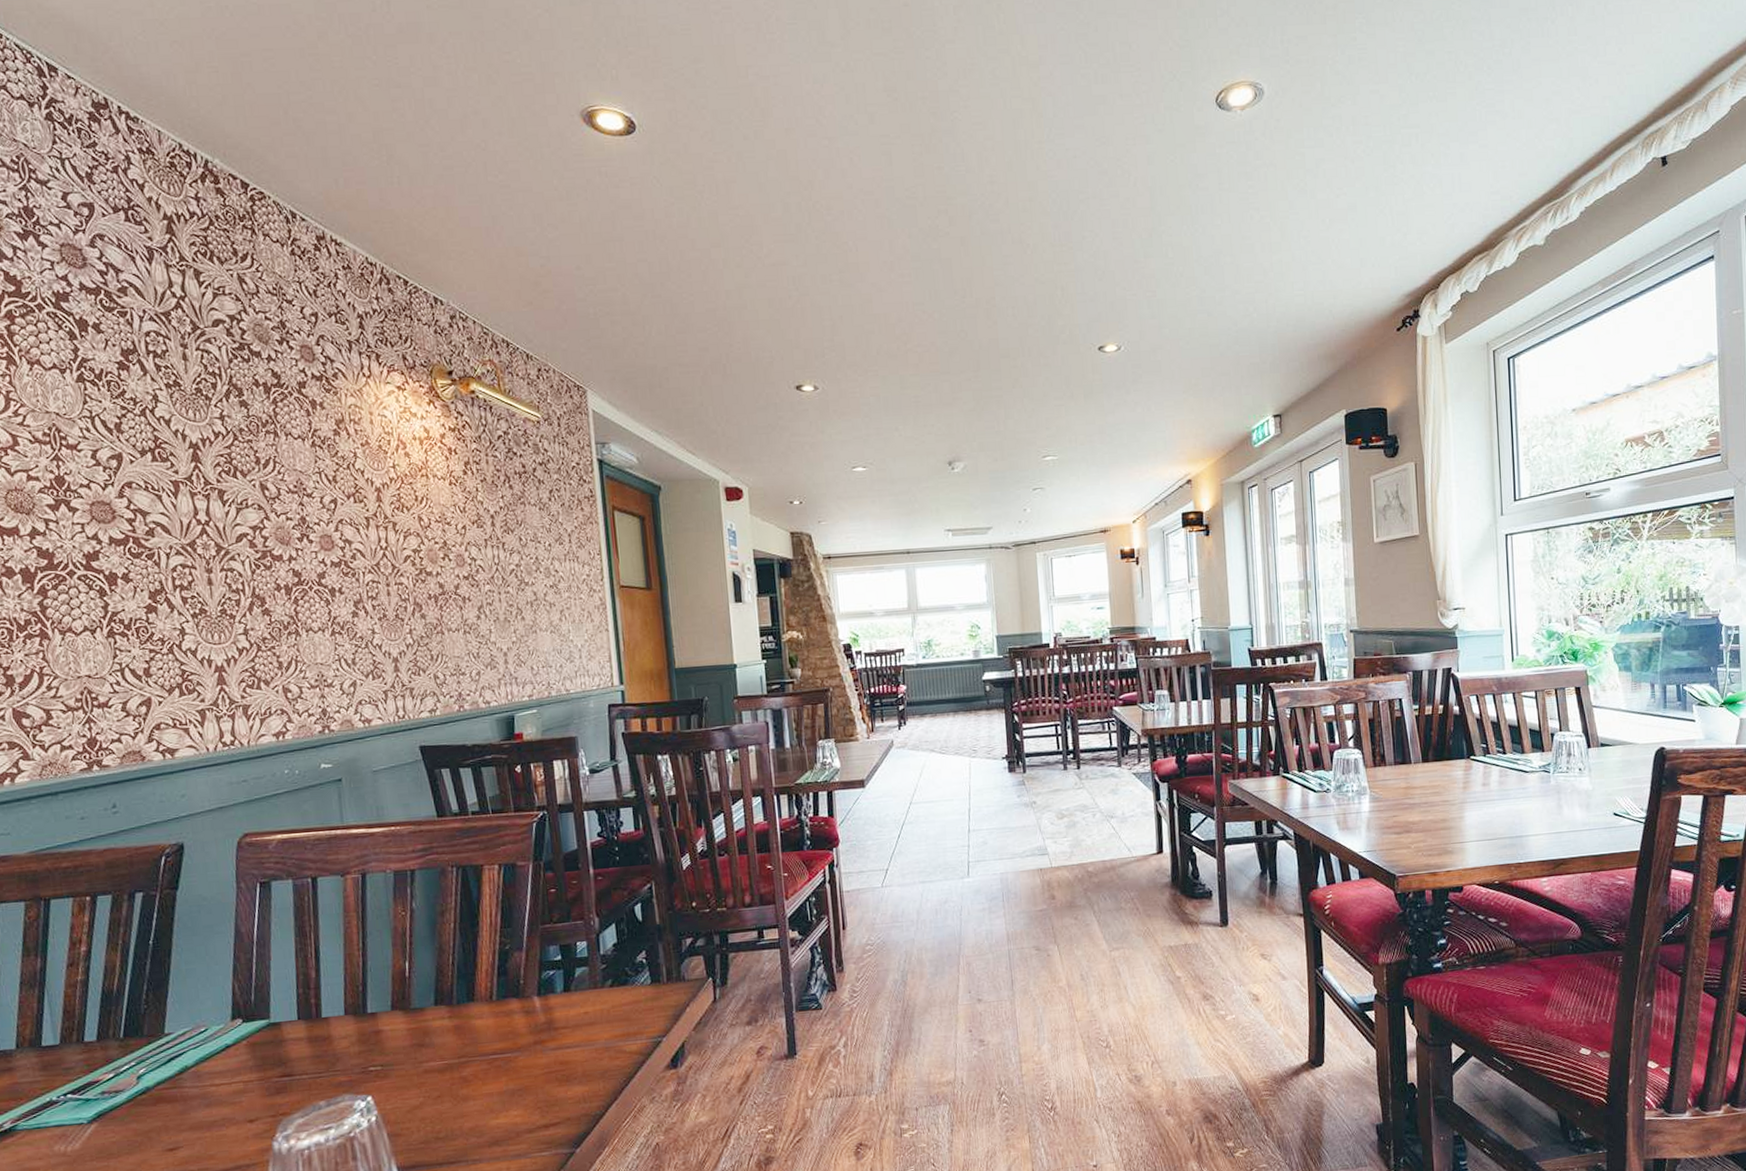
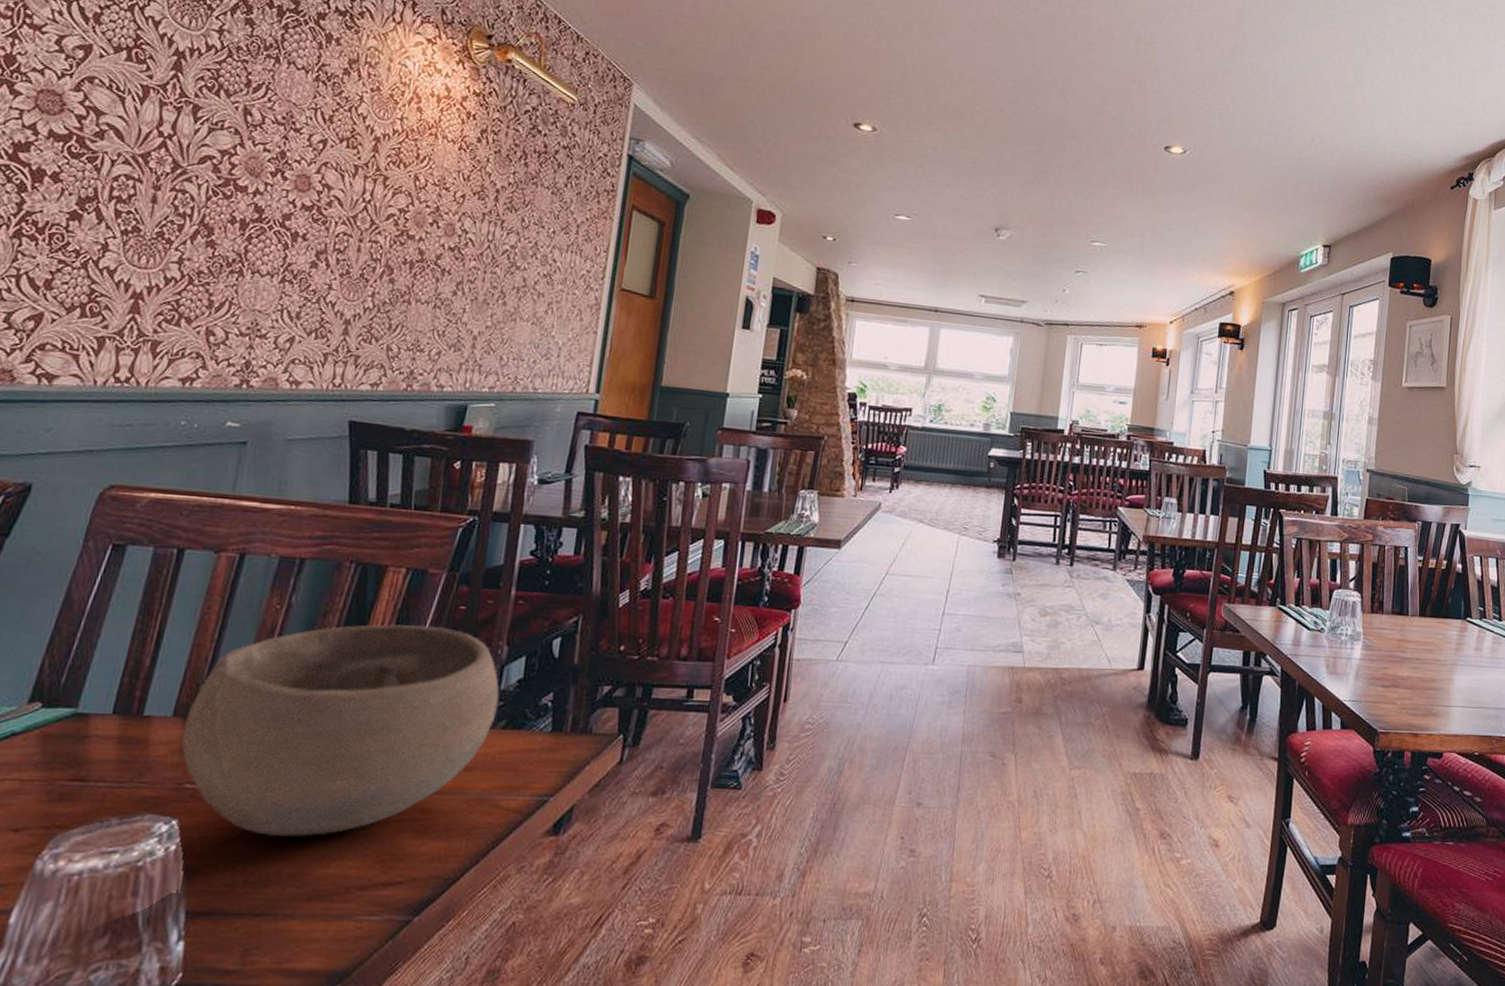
bowl: none [355,909,602,1100] -> present [182,624,499,837]

